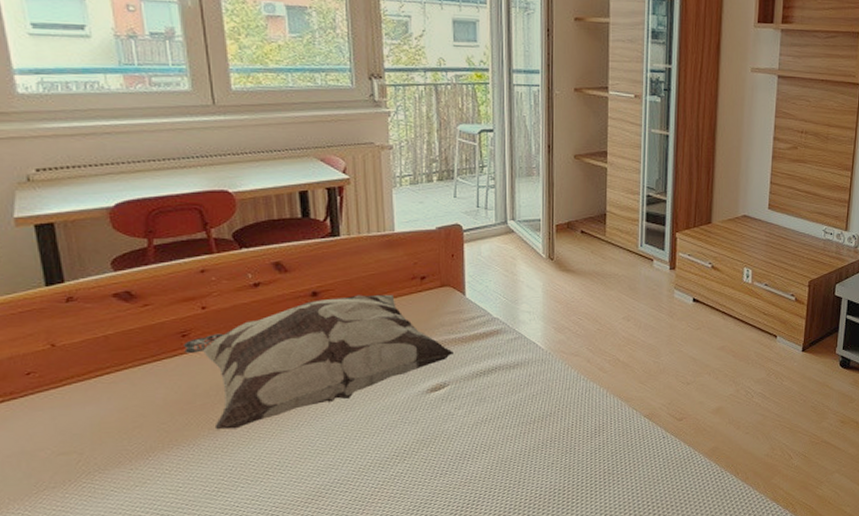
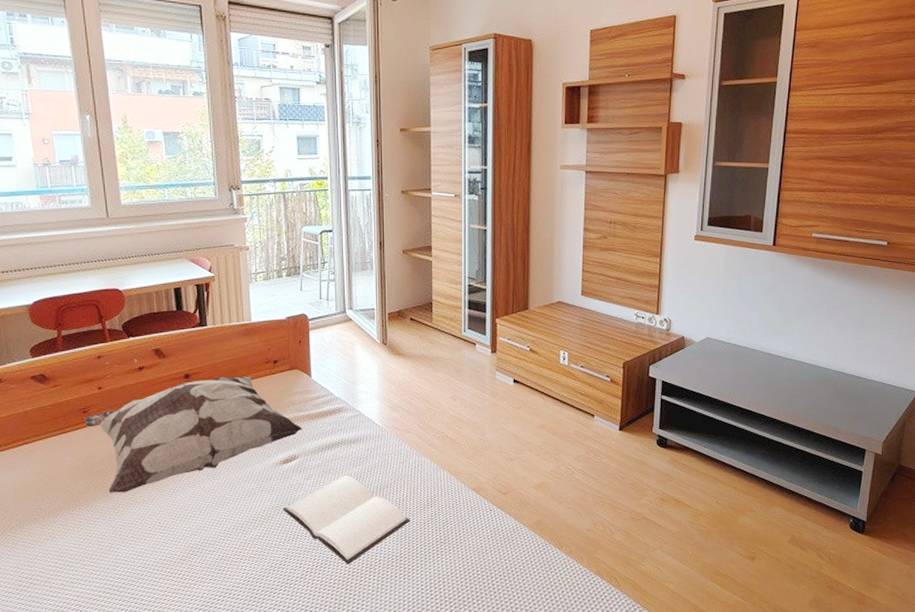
book: none [430,404,576,501] -> present [283,475,410,565]

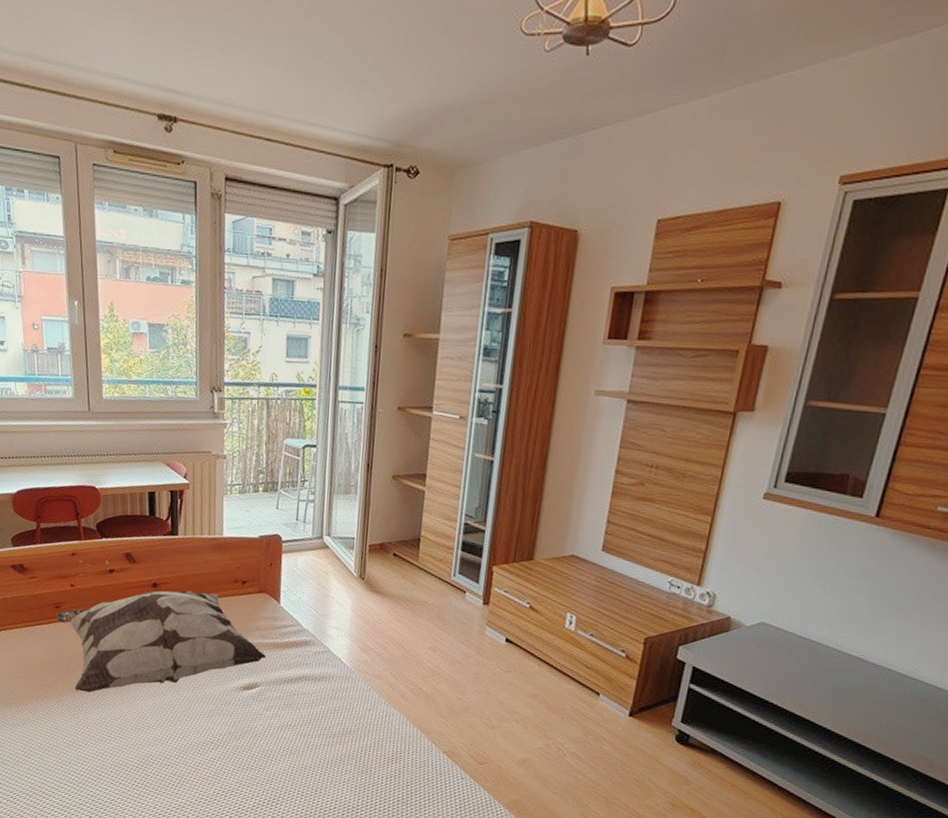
book: present [283,475,410,565] -> none [240,713,372,806]

